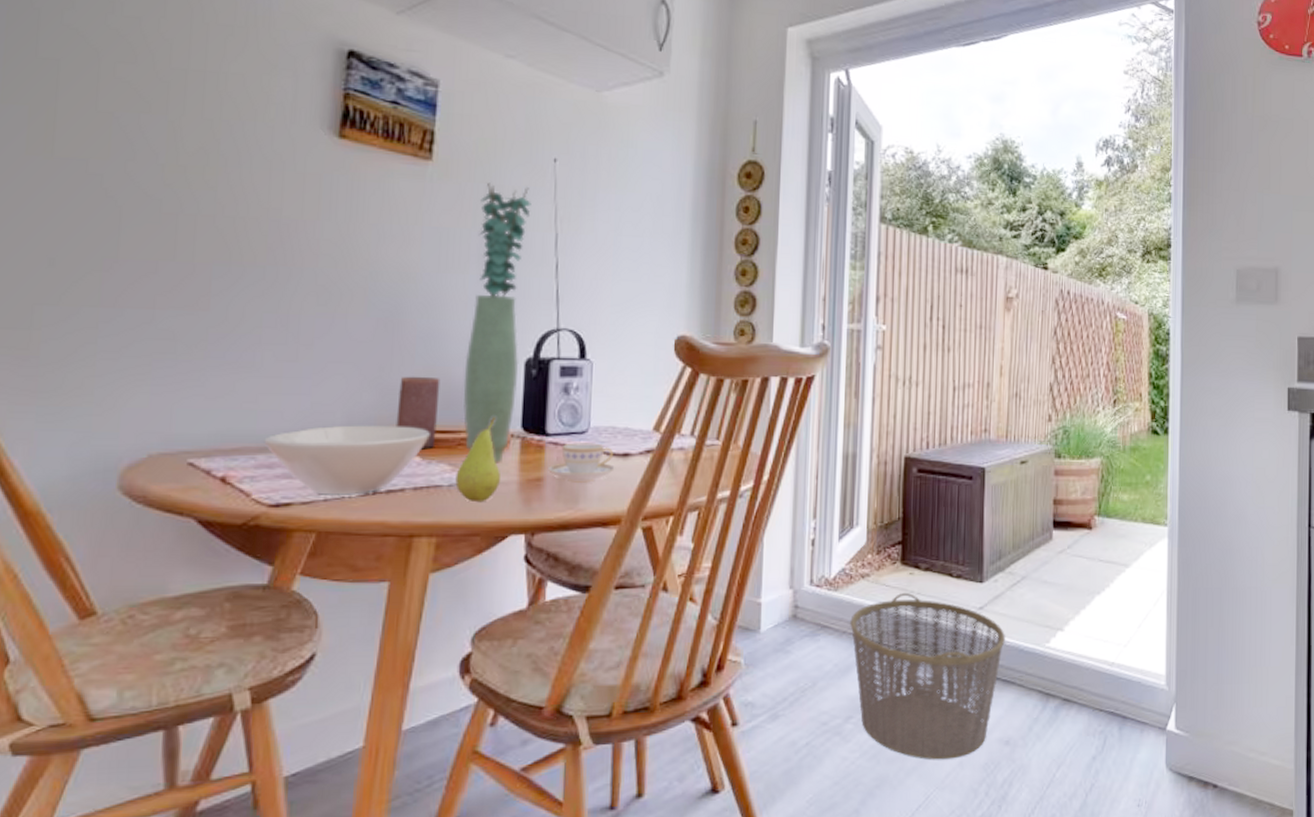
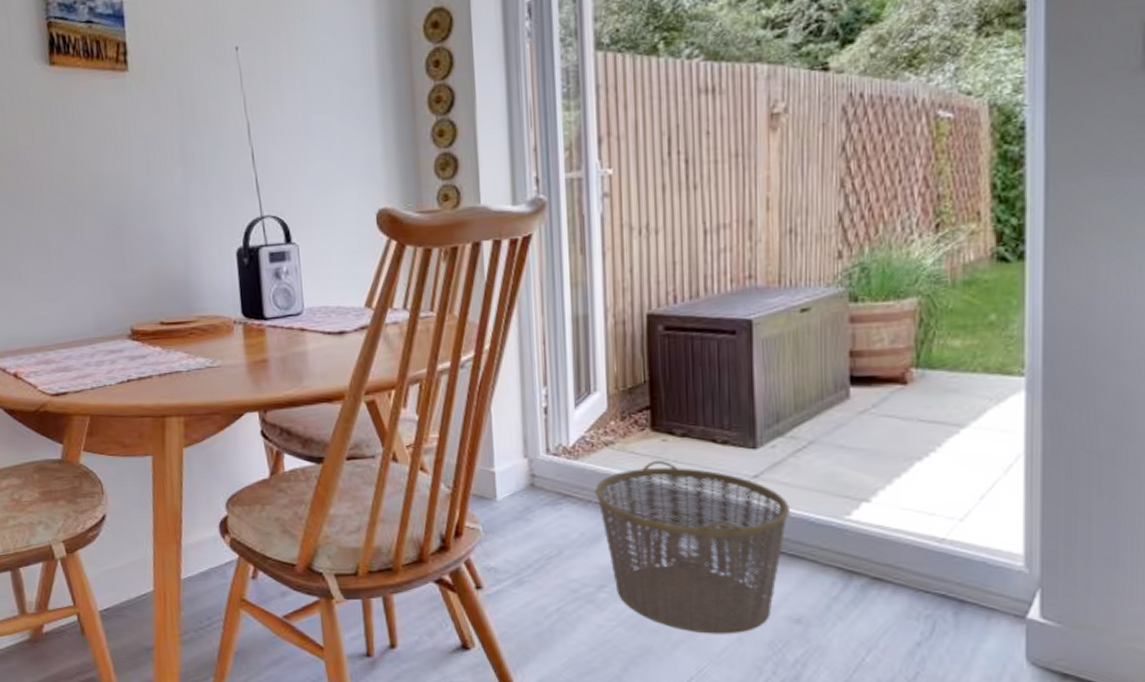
bowl: present [264,425,430,495] -> none [38,320,165,384]
candle: present [396,376,441,448] -> none [133,274,171,339]
fruit: present [455,417,501,503] -> none [191,306,231,385]
vase: present [463,182,532,463] -> none [175,80,234,349]
teacup: present [547,443,616,483] -> none [270,323,334,362]

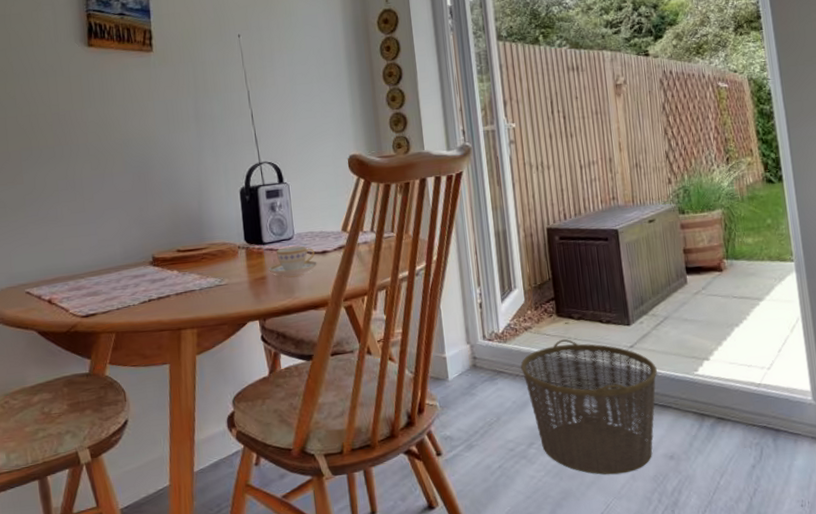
teacup: none [270,323,334,362] -> present [268,246,318,278]

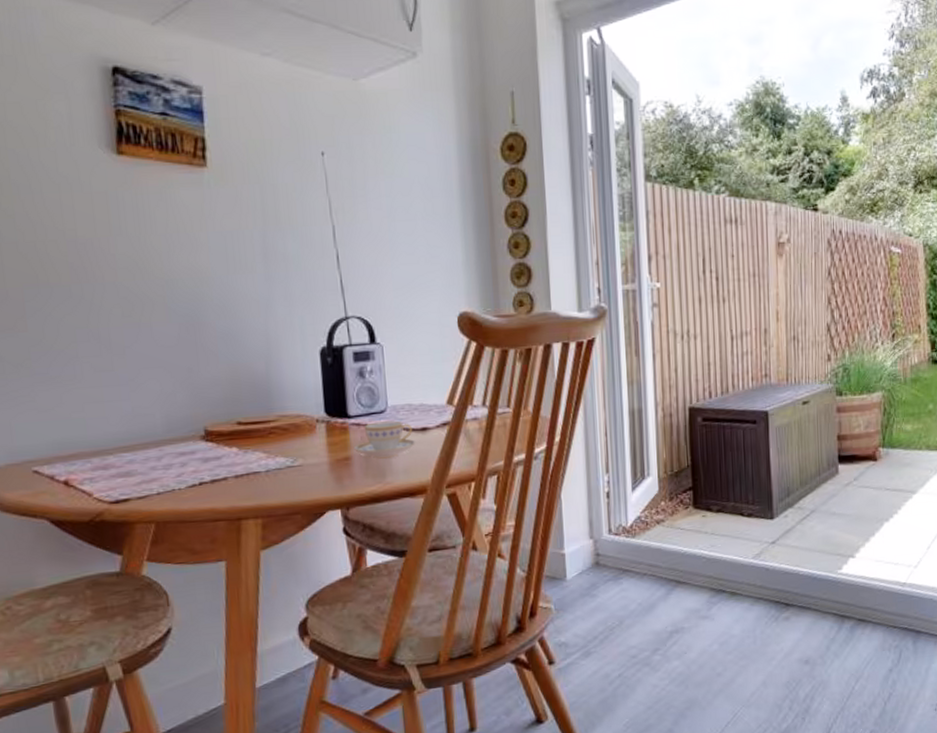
basket: present [521,339,657,475] -> none [650,534,799,682]

